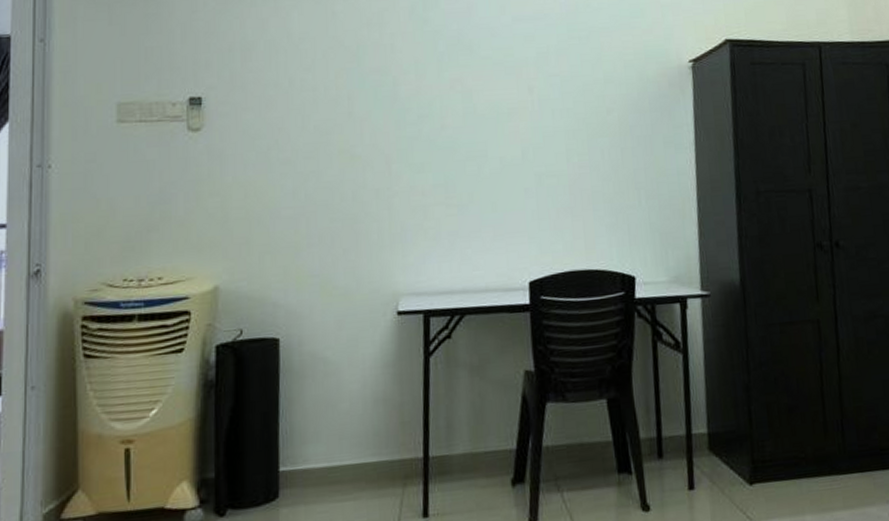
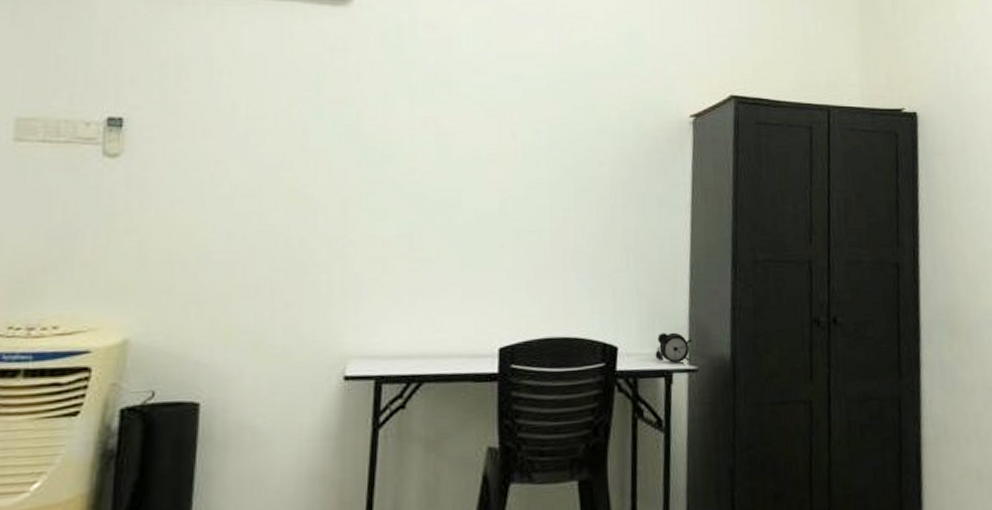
alarm clock: none [669,261,703,290] -> present [655,332,691,364]

